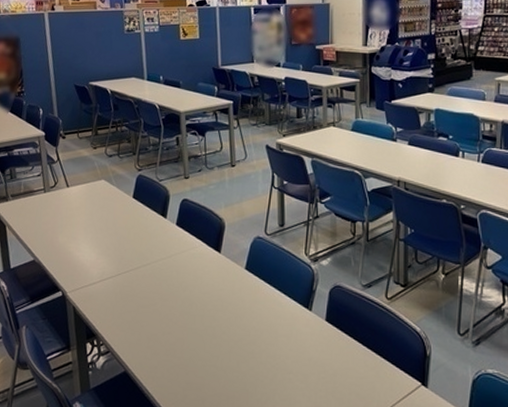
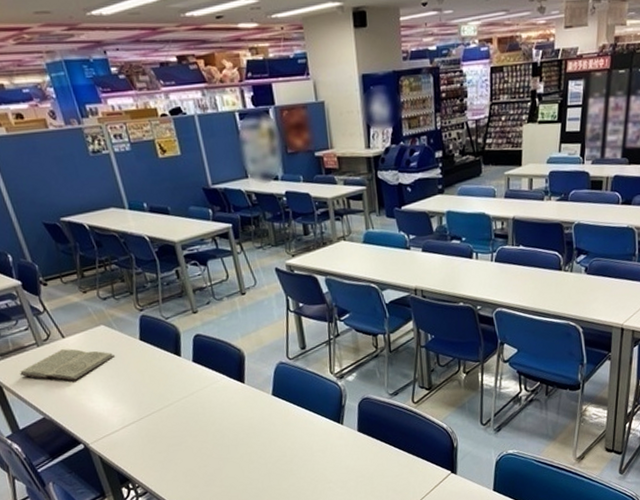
book: none [24,198,108,229] -> present [20,348,115,381]

